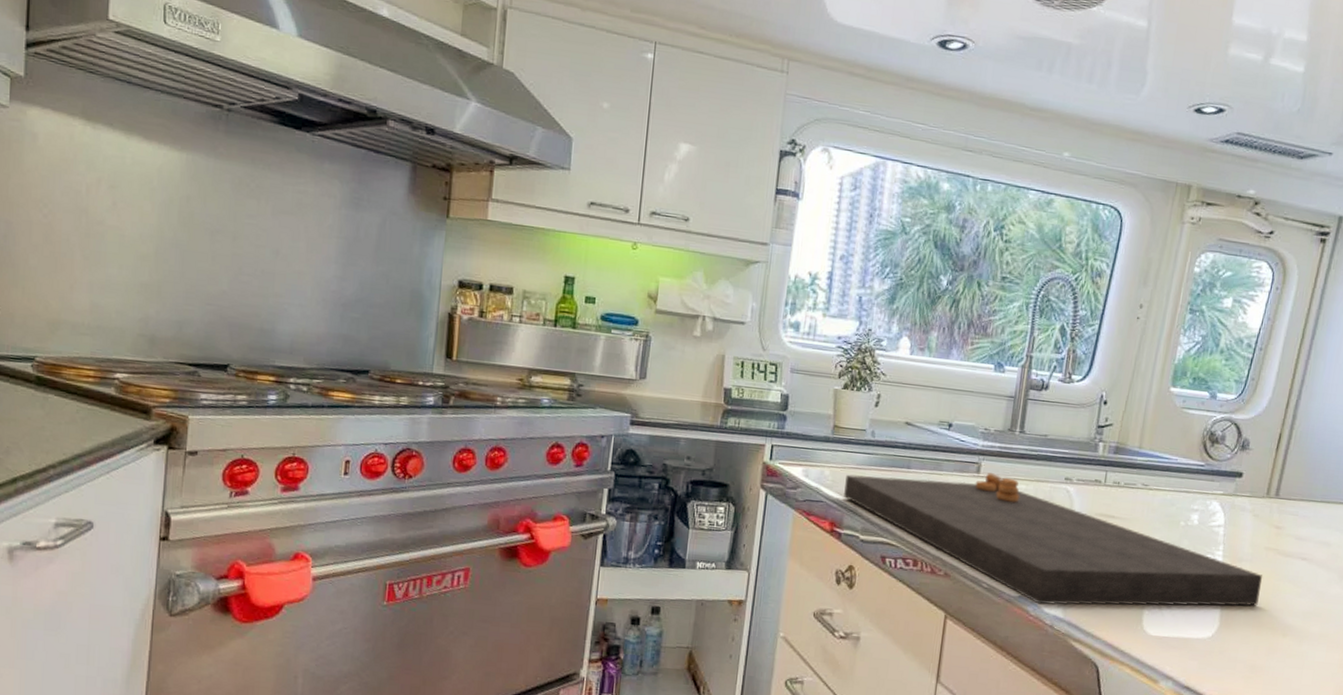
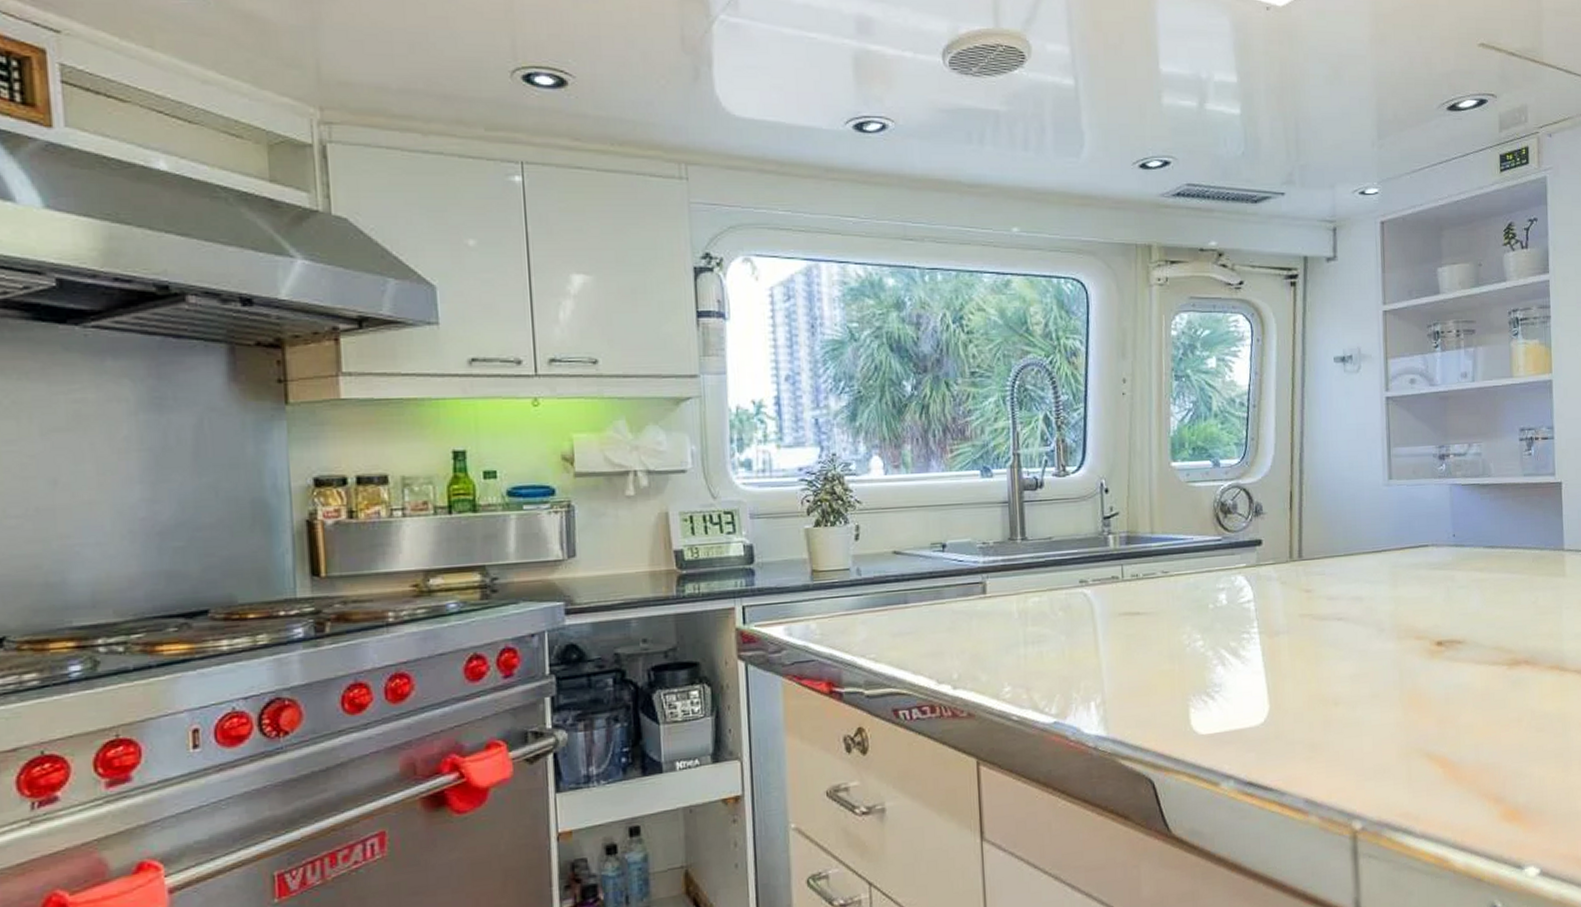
cutting board: present [844,473,1262,606] -> none [836,590,1304,727]

